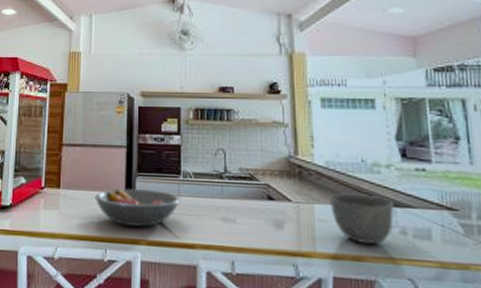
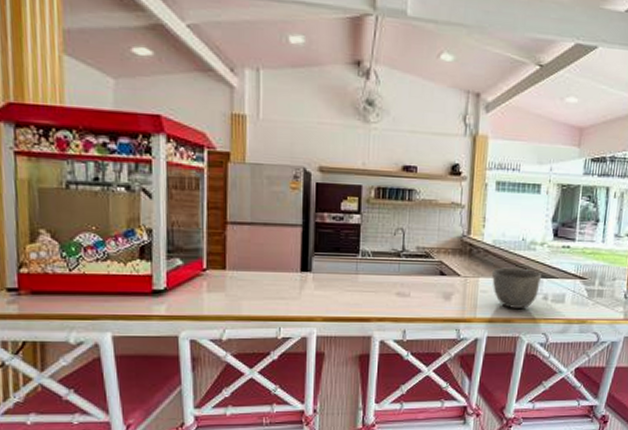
fruit bowl: present [95,188,180,227] -> none [267,268,357,305]

